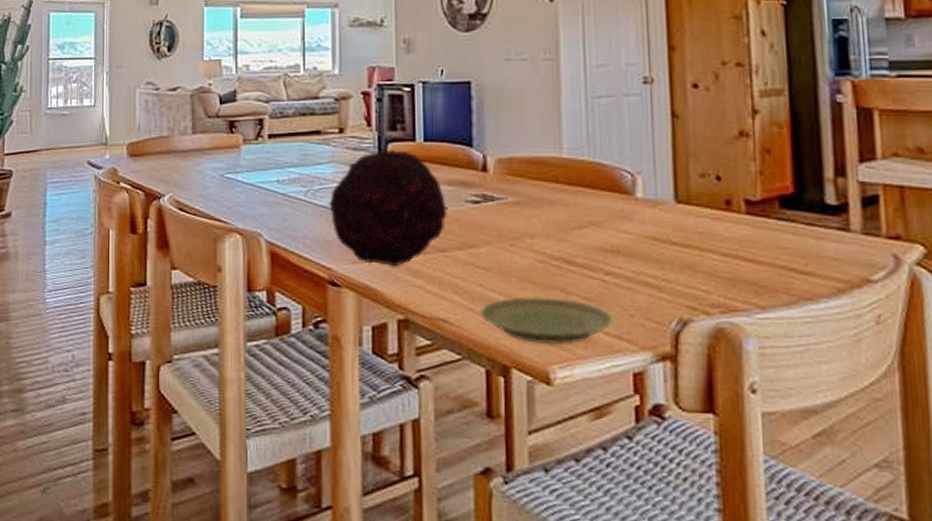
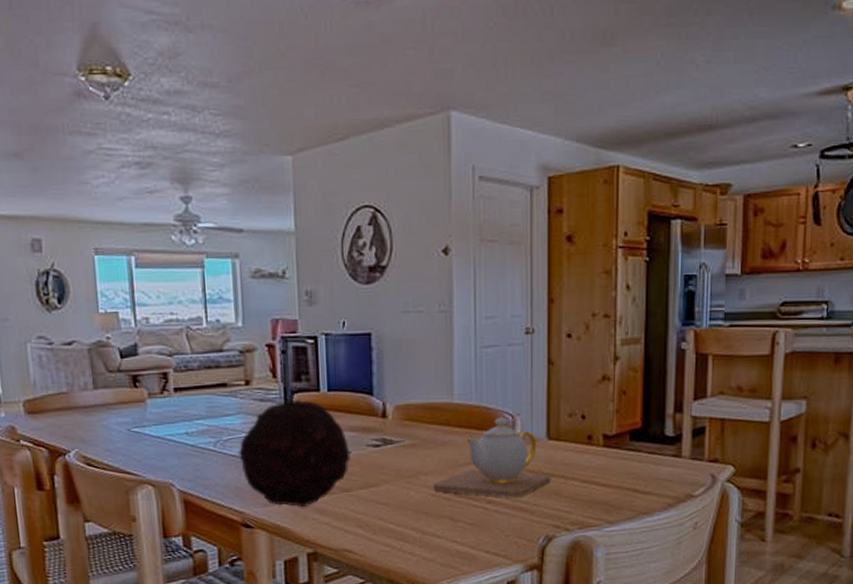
plate: present [480,297,614,345] -> none [380,525,493,566]
teapot: none [540,176,683,270] -> present [433,417,551,498]

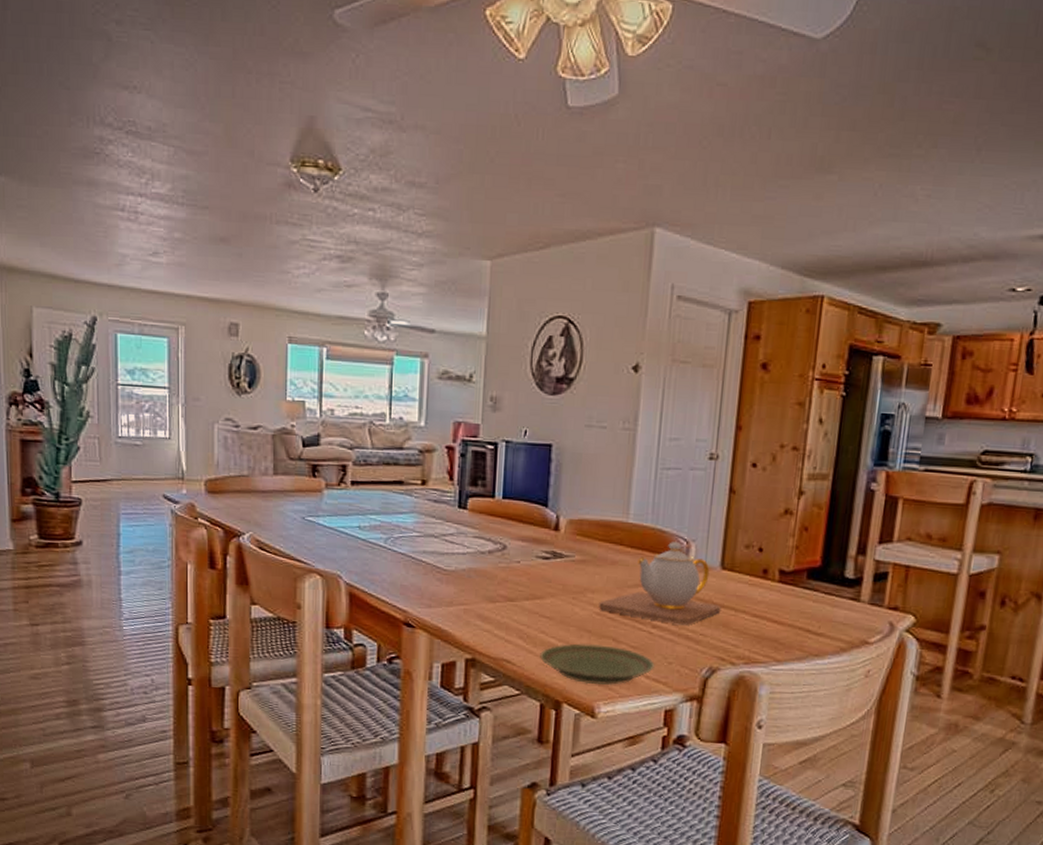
decorative orb: present [239,400,351,508] -> none [408,504,519,613]
plate: none [380,525,493,566] -> present [540,643,655,685]

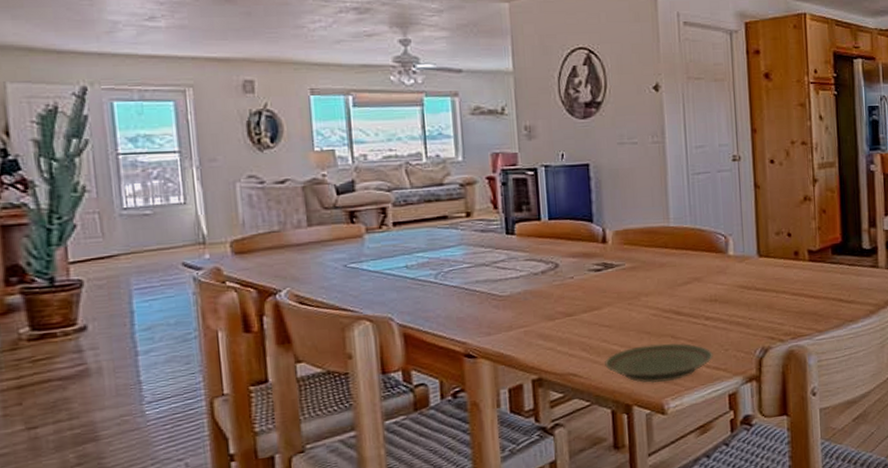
teapot: present [599,542,721,625] -> none [654,238,764,313]

